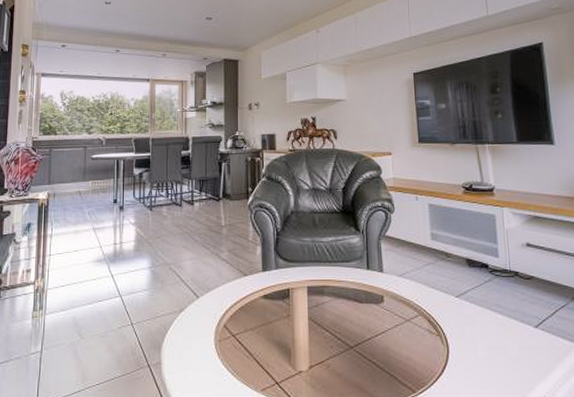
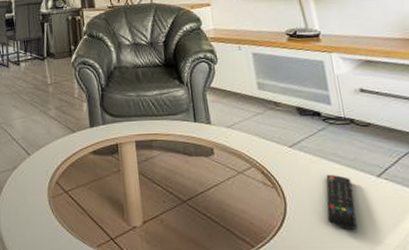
remote control: none [486,324,513,376] -> present [326,174,358,229]

